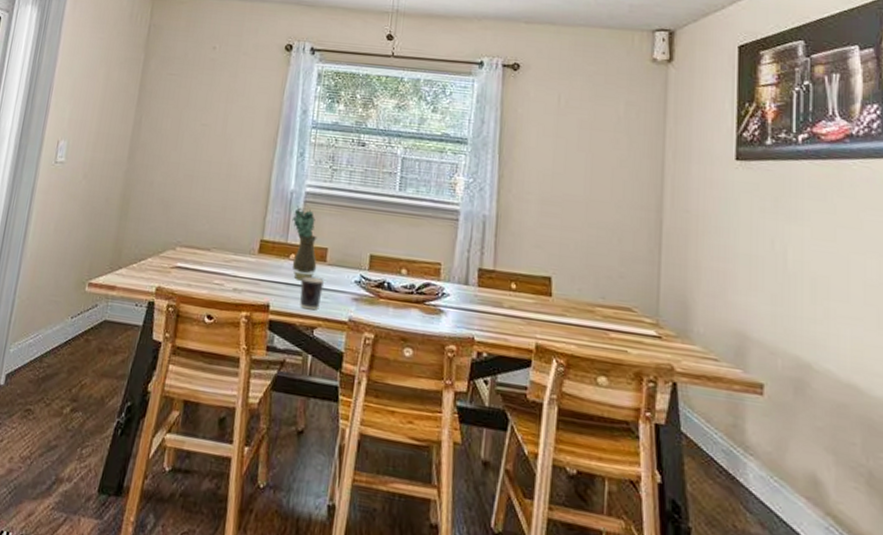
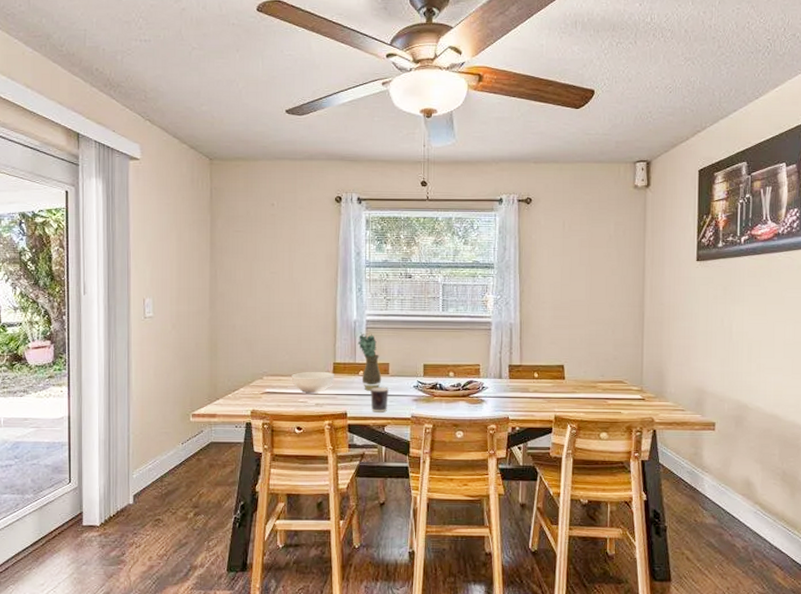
bowl: none [208,246,260,275] -> present [291,371,334,393]

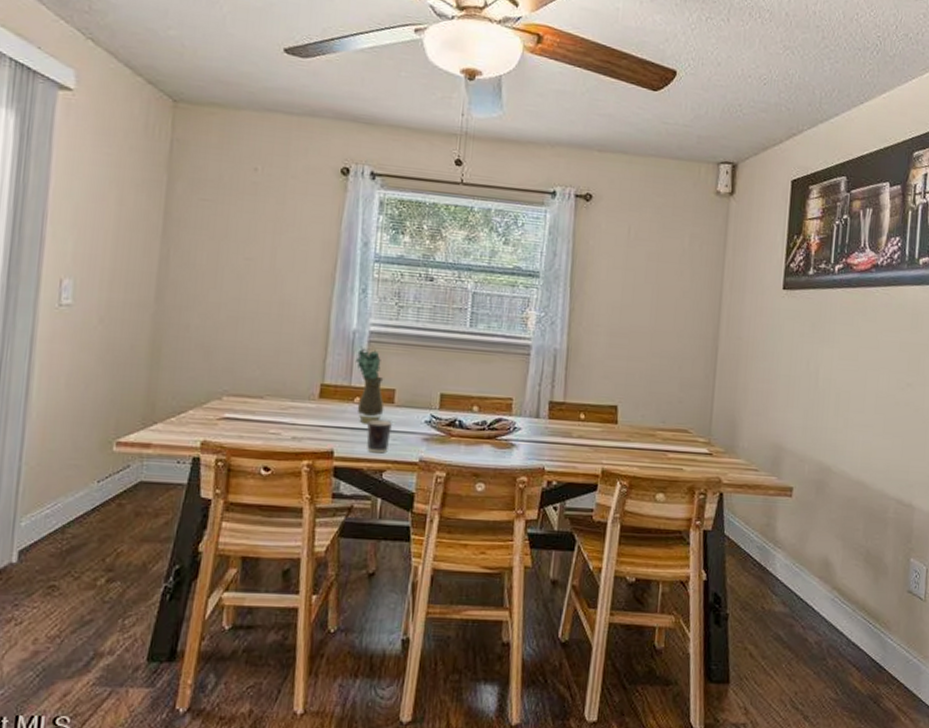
bowl: present [291,371,334,393] -> none [261,393,321,423]

